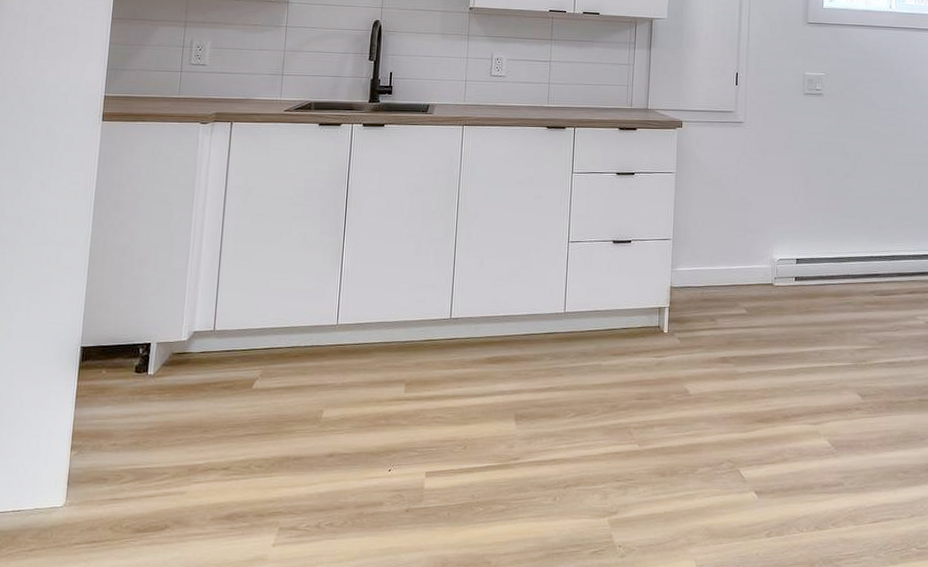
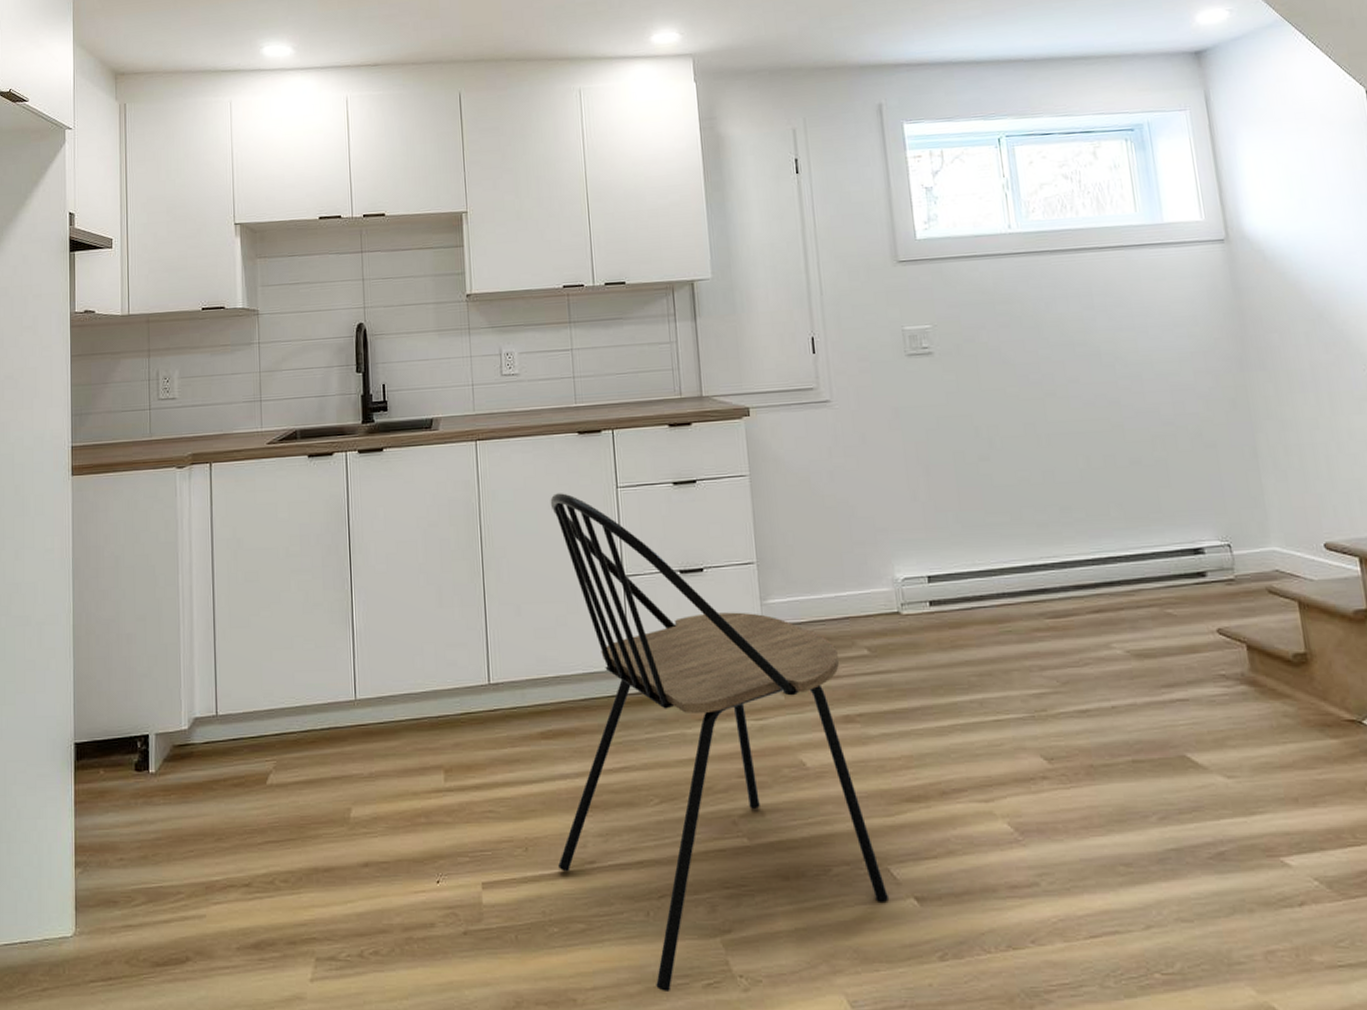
dining chair: none [489,173,736,557] -> present [550,493,888,991]

